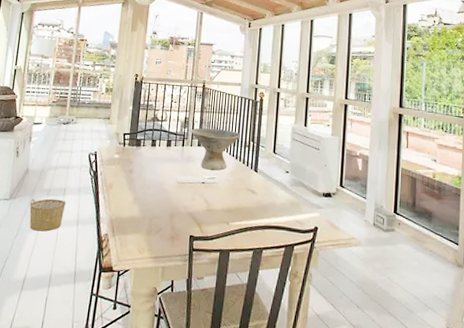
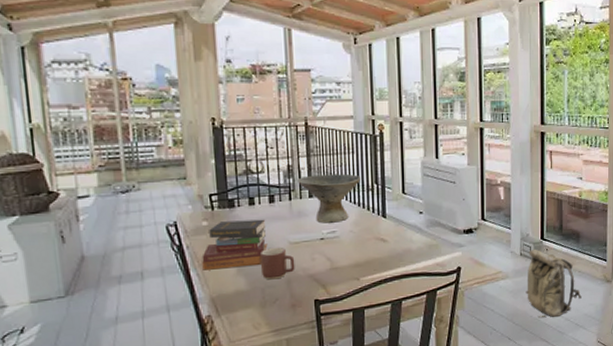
basket: present [29,198,66,232] -> none [96,285,148,328]
books: none [108,156,162,197] -> present [202,219,268,270]
mug: none [151,184,179,212] -> present [259,247,295,280]
backpack: none [376,222,432,293] -> present [525,250,582,317]

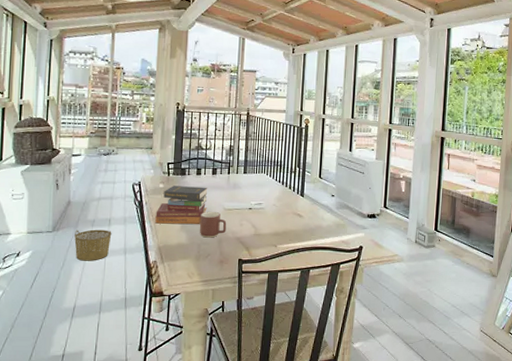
basket: none [96,285,148,328] -> present [74,229,112,261]
bowl: present [297,173,360,223] -> none [236,155,286,196]
backpack: present [525,250,582,317] -> none [417,239,468,302]

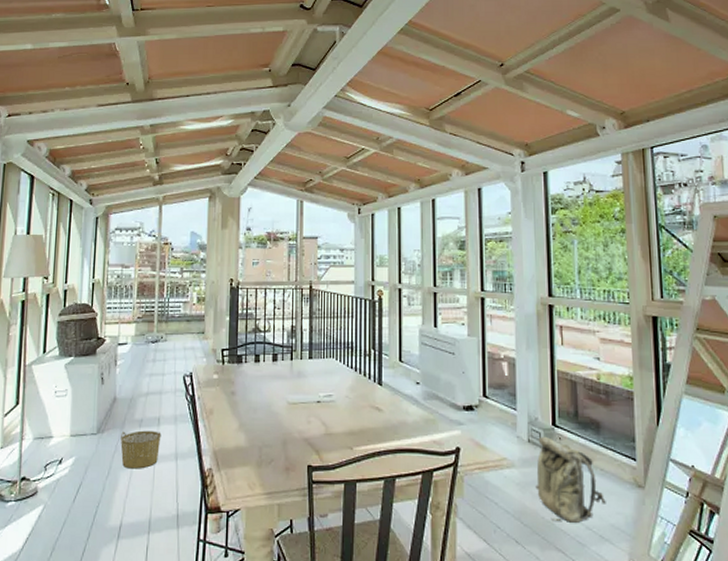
books: present [155,186,208,224] -> none [209,376,268,423]
mug: present [199,211,227,238] -> none [259,406,292,439]
backpack: none [417,239,468,302] -> present [535,437,606,523]

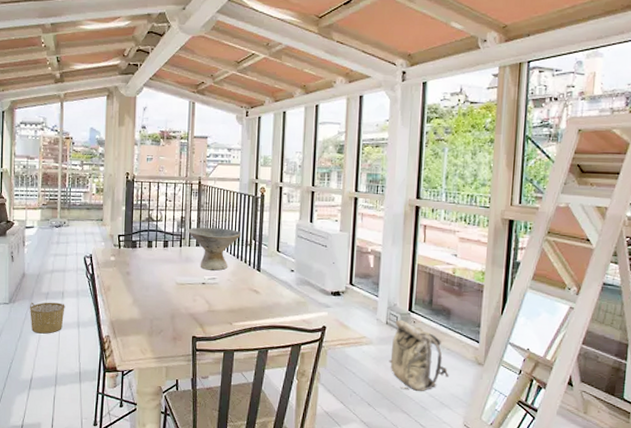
bowl: none [299,337,358,386] -> present [188,227,241,271]

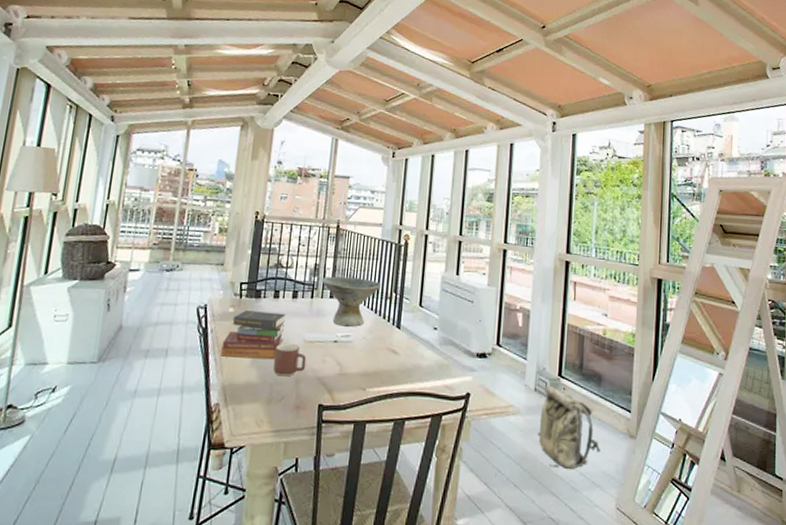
basket: present [30,302,65,334] -> none [122,361,168,401]
books: none [107,258,159,299] -> present [221,310,286,359]
mug: none [151,285,180,314] -> present [273,343,307,377]

